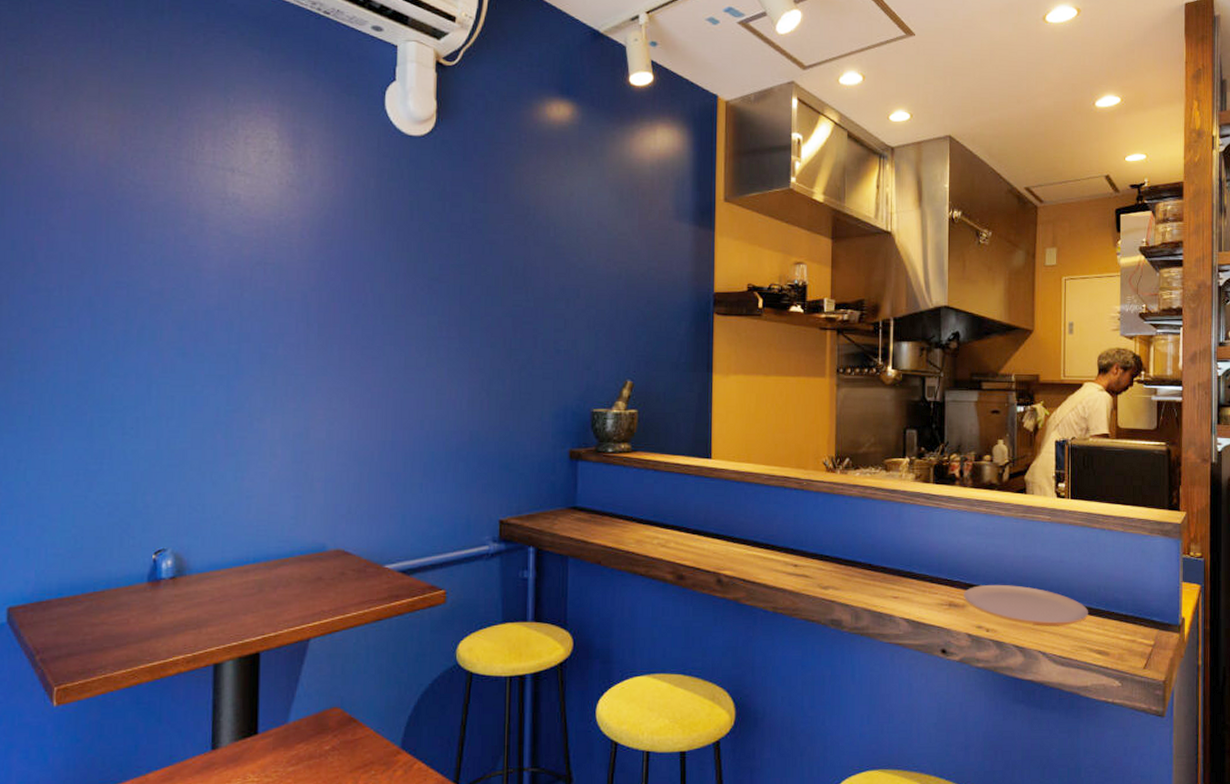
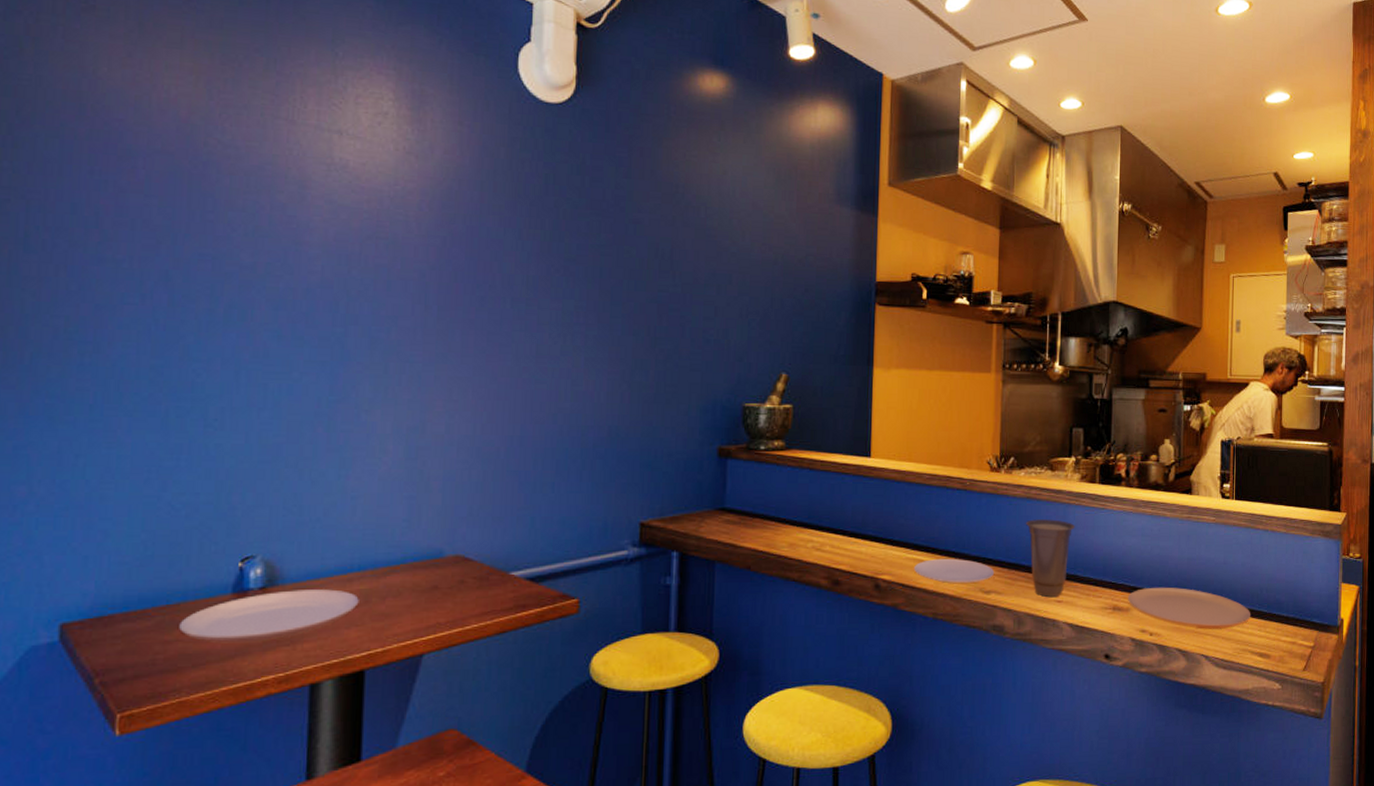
plate: none [104,579,254,627] -> present [179,589,359,644]
plate: none [754,556,832,580] -> present [914,559,995,584]
cup: none [861,518,910,593] -> present [1025,519,1075,597]

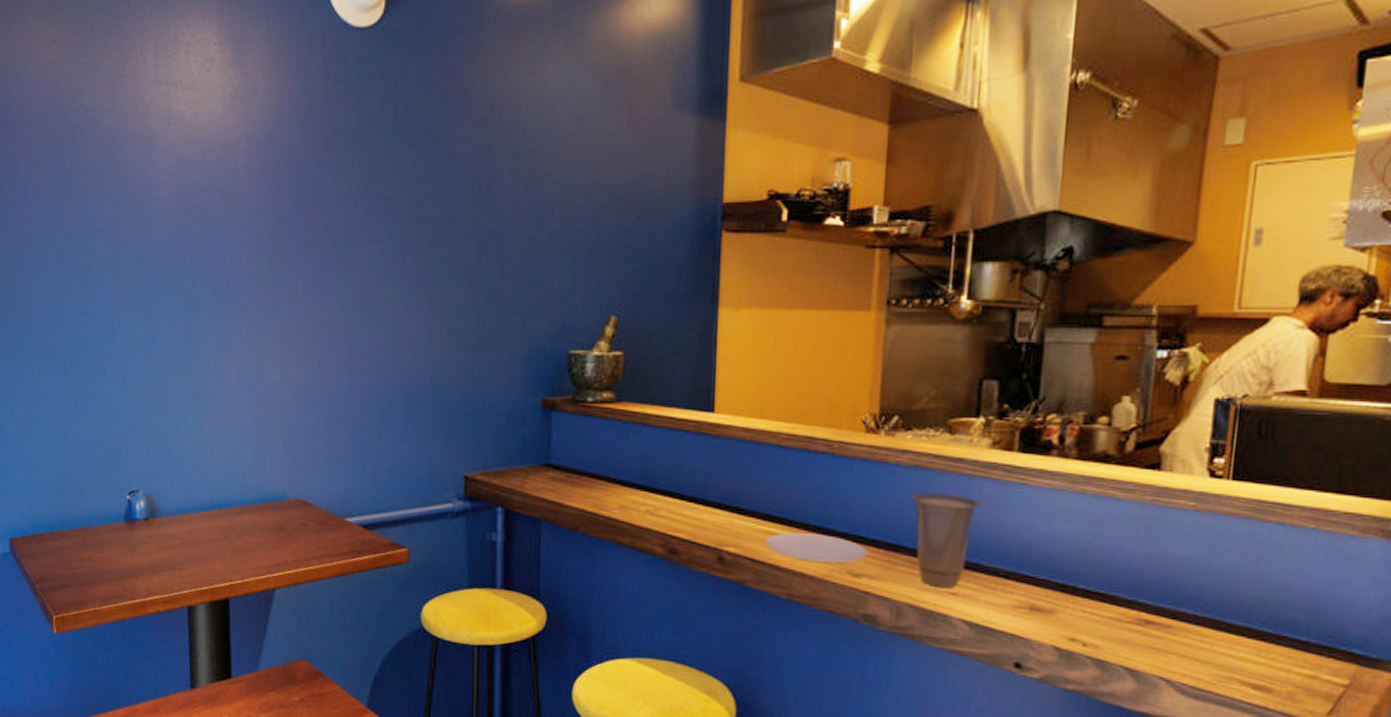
plate: present [179,589,359,644] -> none [89,522,221,566]
plate: present [1128,587,1251,629] -> none [1052,586,1246,649]

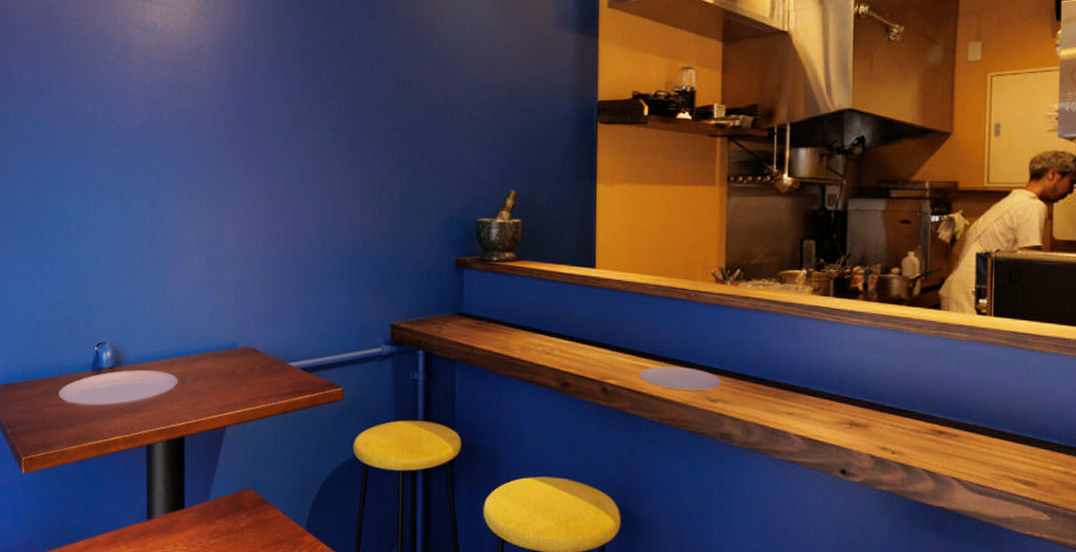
plate: none [89,522,221,566] -> present [59,370,178,409]
cup: present [910,493,980,588] -> none [753,331,807,409]

